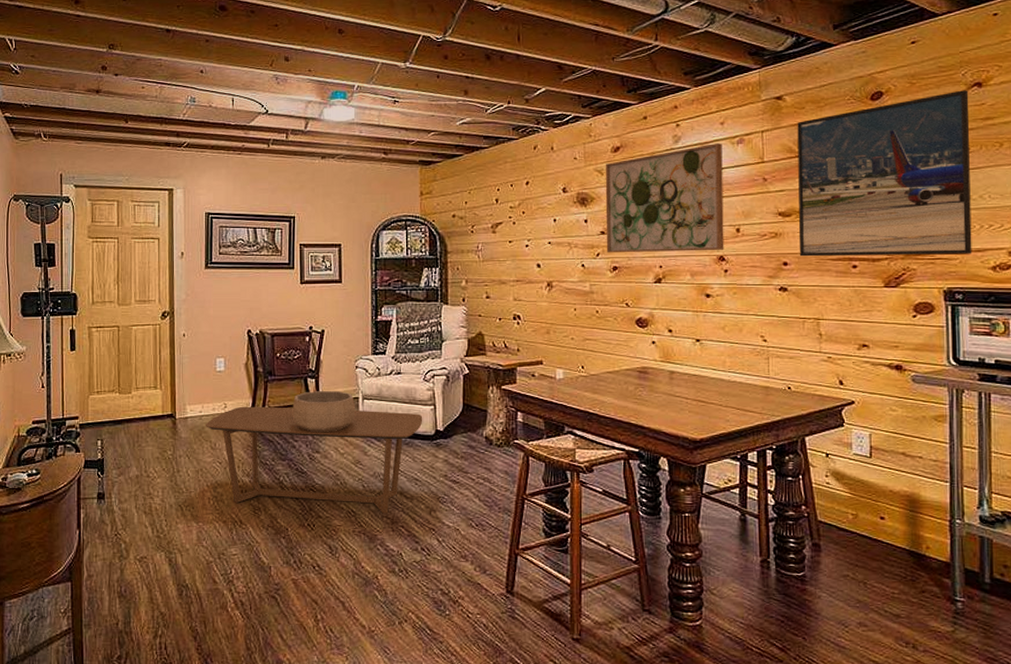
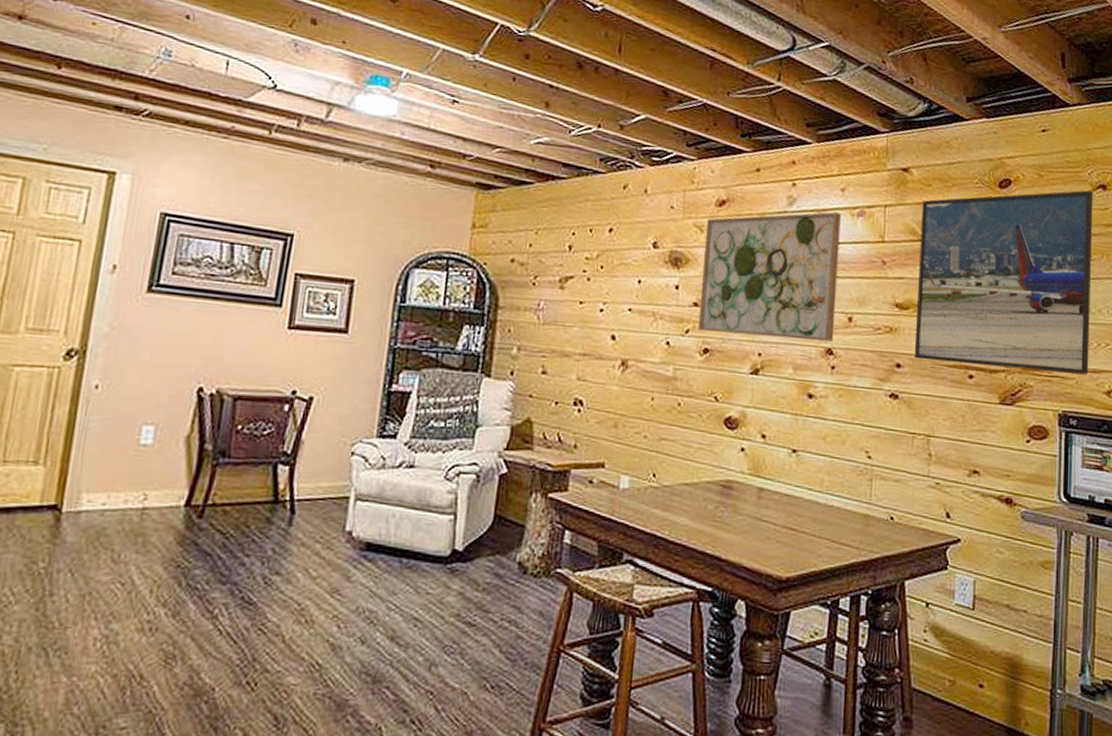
coffee table: present [205,406,423,514] -> none [107,499,437,669]
decorative bowl: present [292,390,356,432] -> none [248,483,344,545]

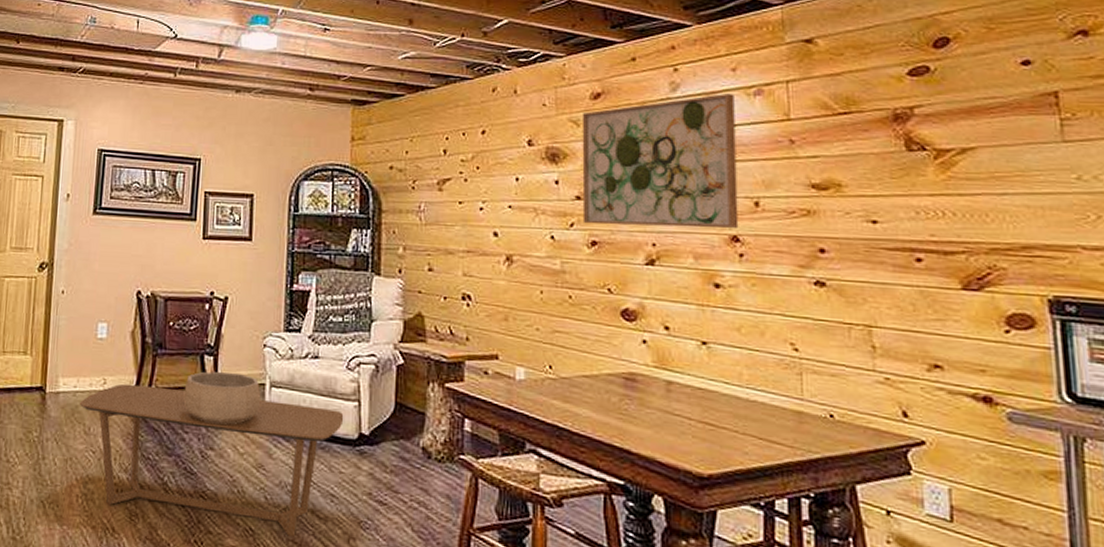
coffee table: none [107,499,437,669] -> present [79,383,344,537]
decorative bowl: none [248,483,344,545] -> present [184,371,261,425]
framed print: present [914,190,1094,375] -> none [834,39,1088,253]

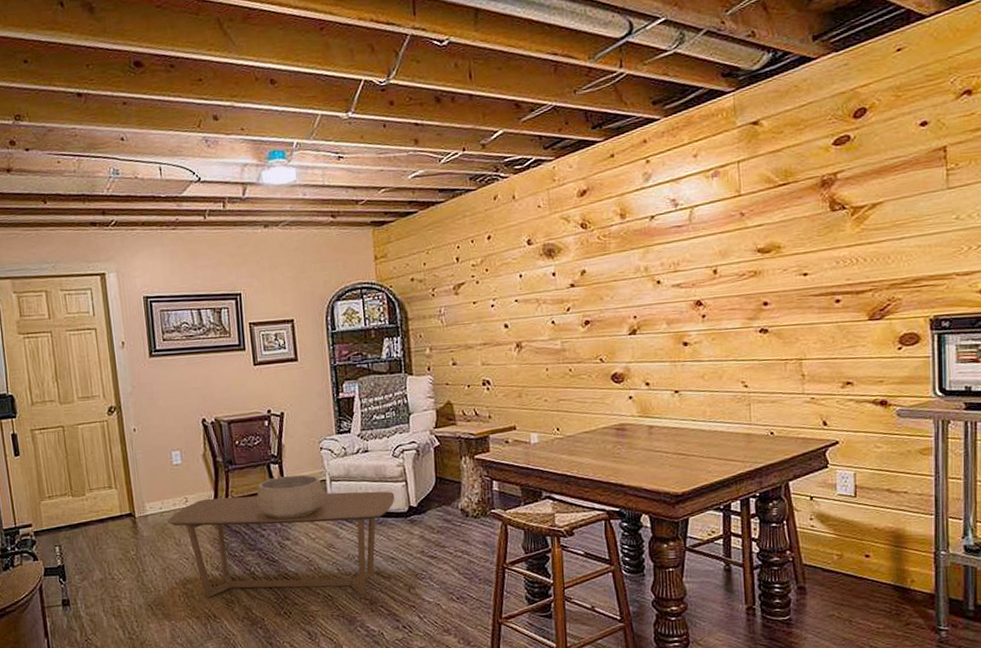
wall art: present [582,94,739,229] -> none [571,178,701,307]

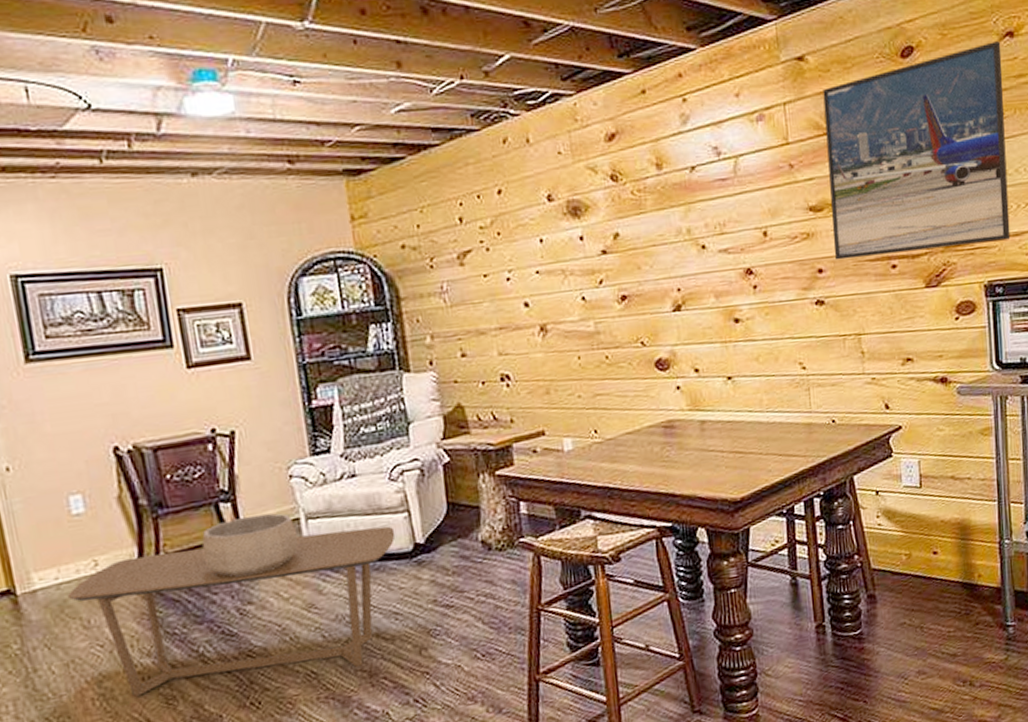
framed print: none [775,99,960,295] -> present [823,41,1011,260]

